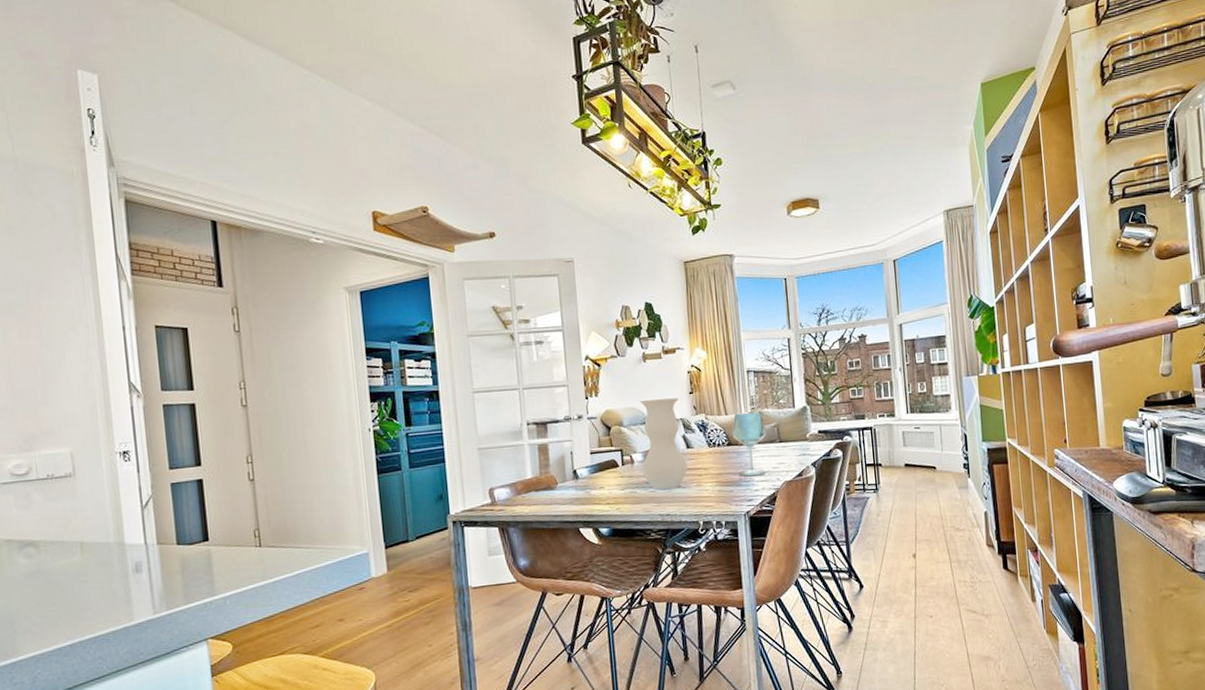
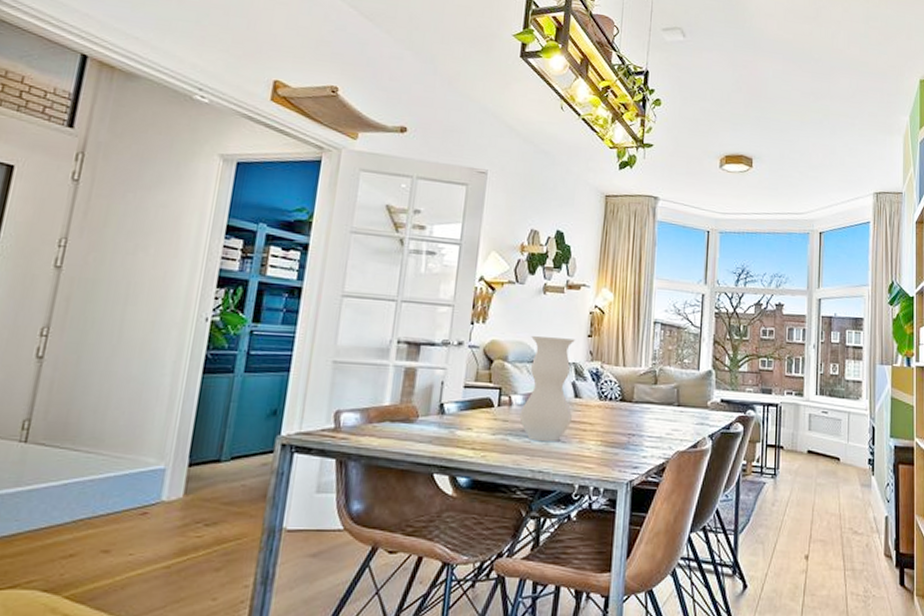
wine glass: present [732,412,767,477] -> none [627,366,666,441]

